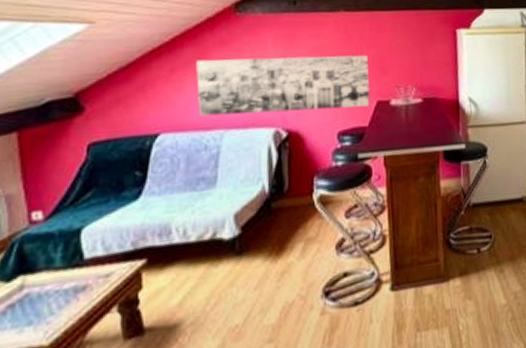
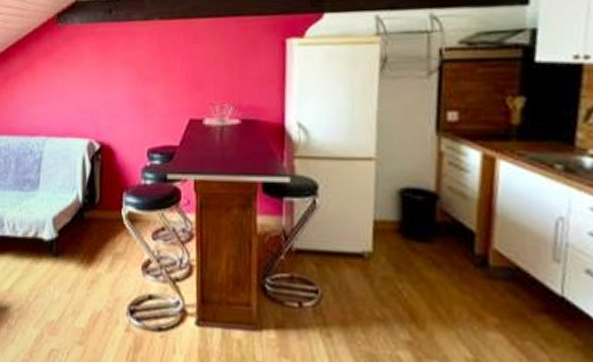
wall art: present [196,55,370,117] -> none [25,67,182,124]

